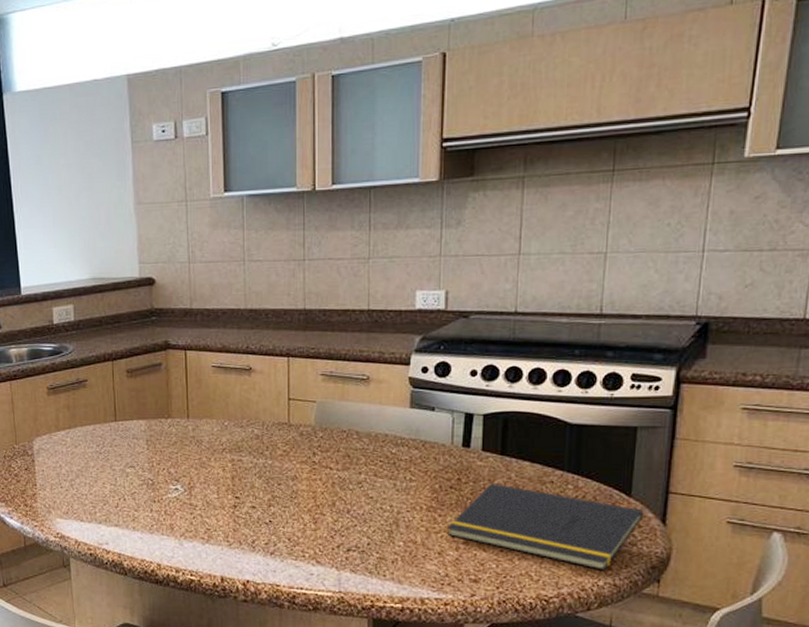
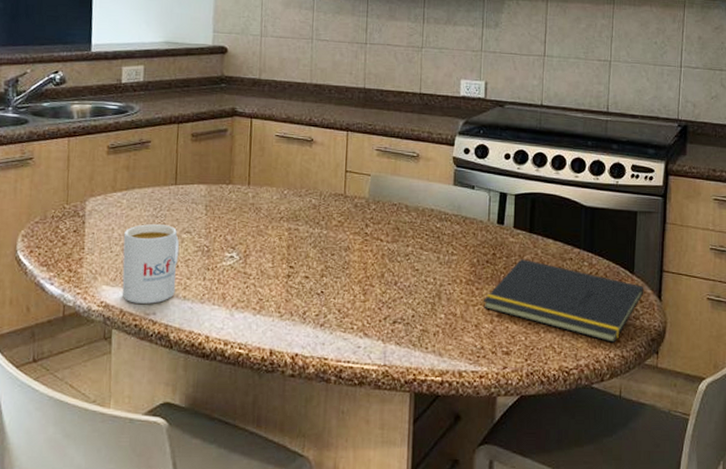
mug: none [71,460,125,535] -> present [122,224,180,304]

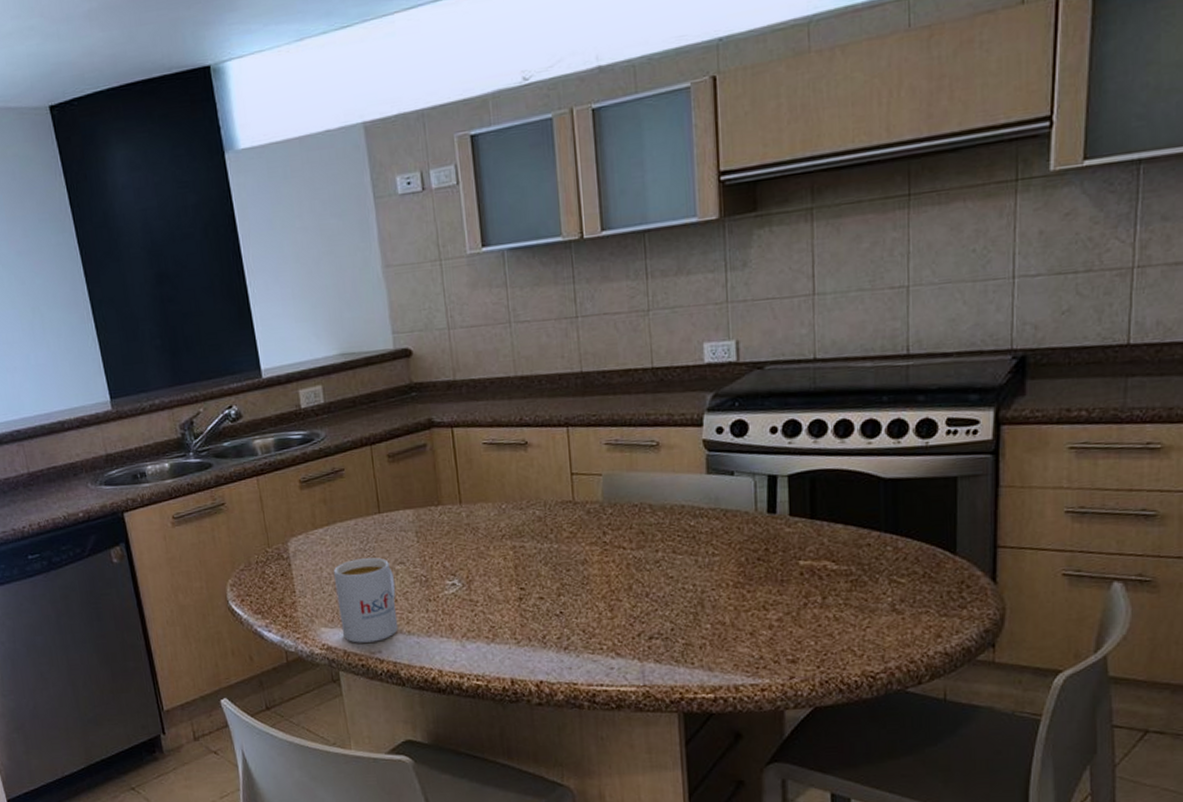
notepad: present [483,259,644,343] -> none [758,551,972,639]

